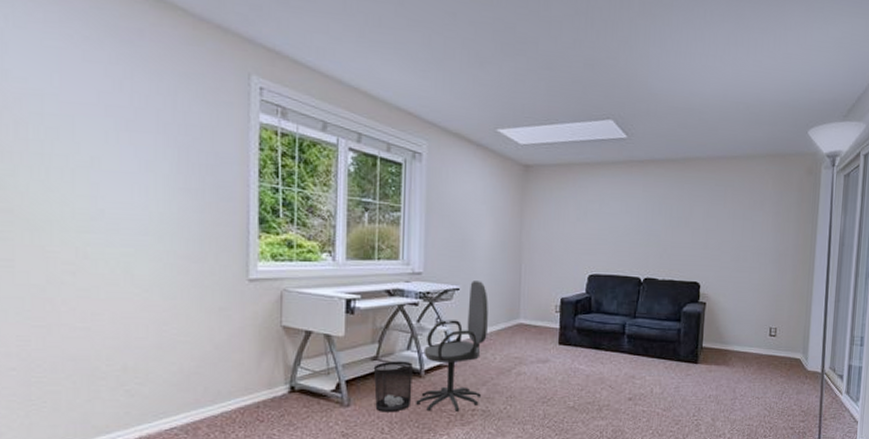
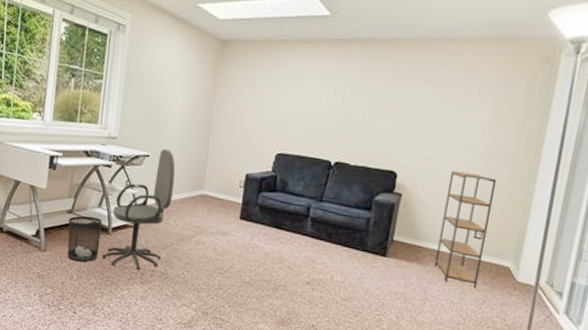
bookshelf: none [739,277,783,382] -> present [434,170,497,288]

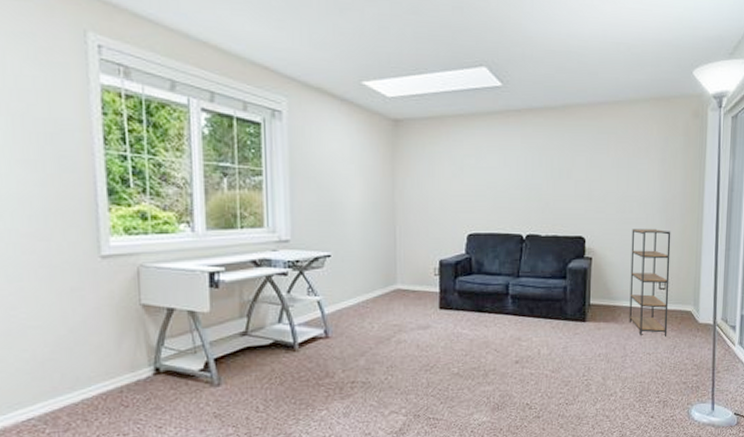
waste bin: present [67,215,102,262] -> none [243,334,286,390]
office chair: present [102,149,176,270] -> none [291,246,363,387]

